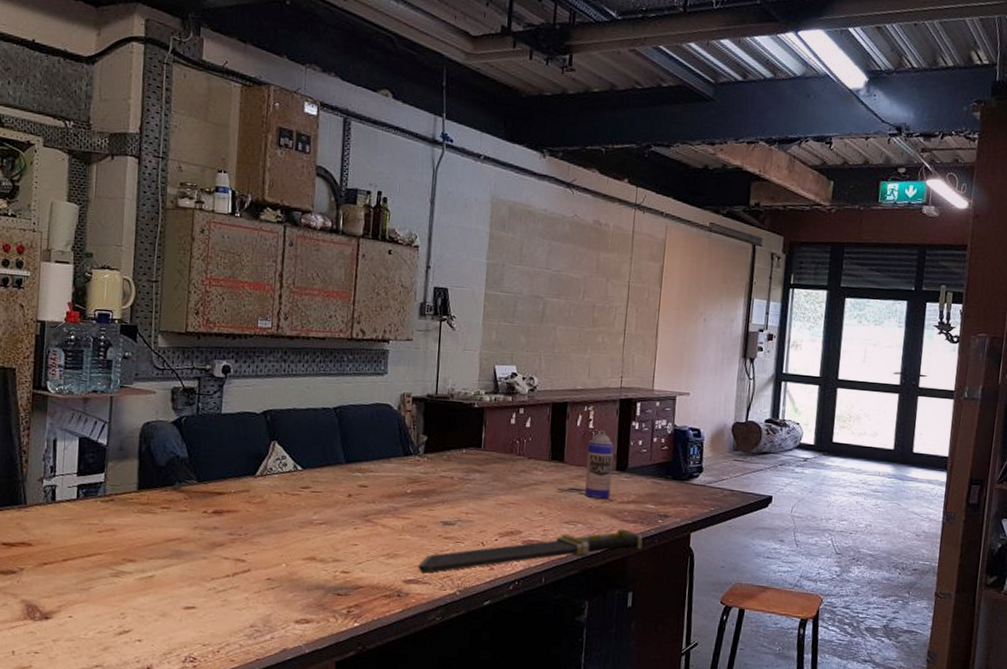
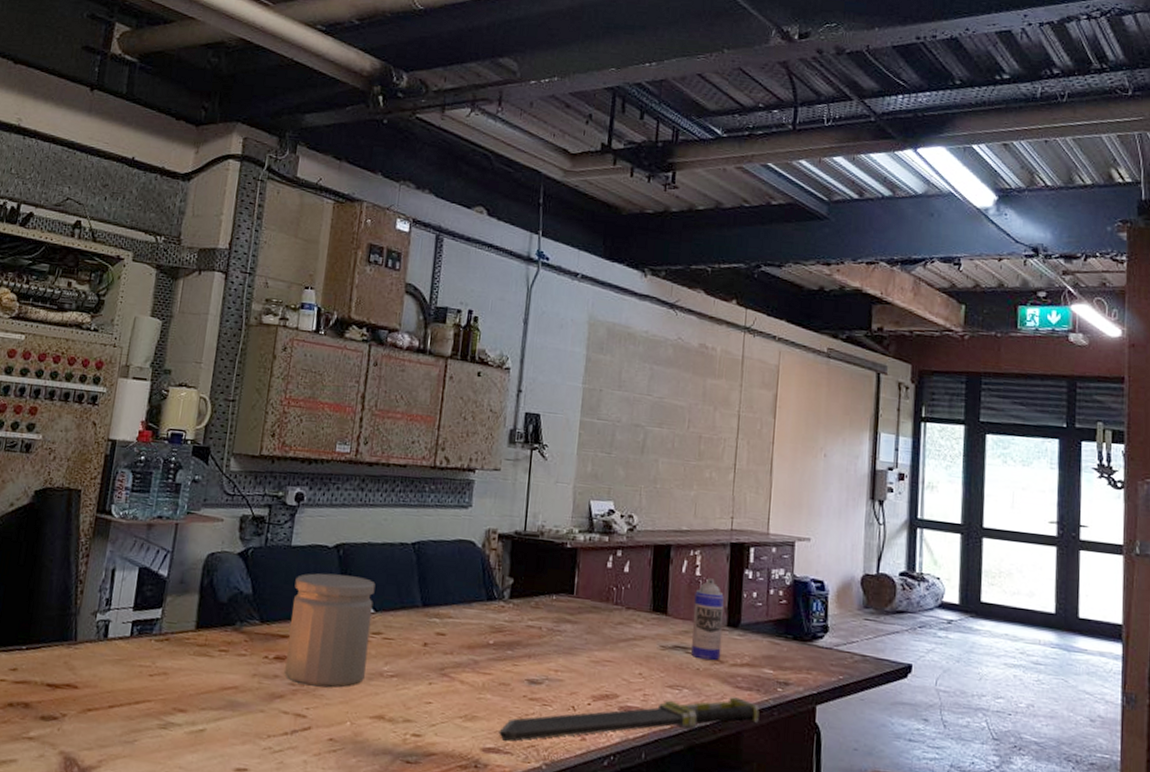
jar: none [223,437,302,535] -> present [285,573,376,687]

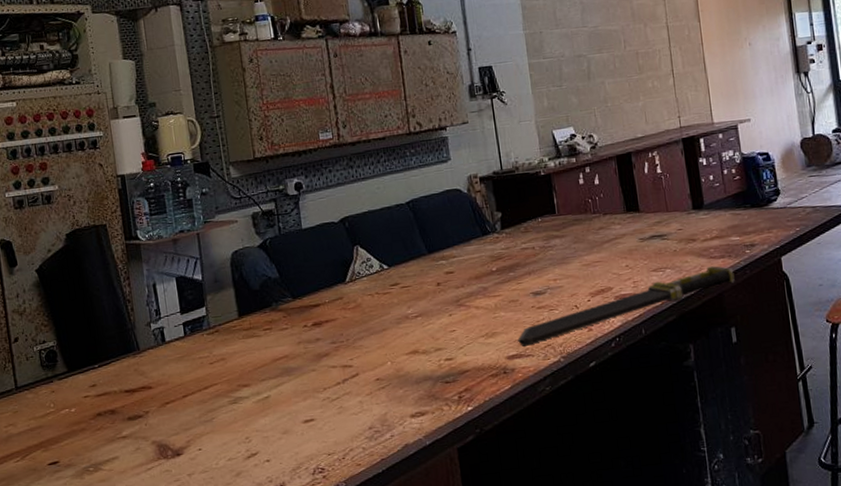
jar: present [285,573,376,687] -> none [313,241,393,341]
spray can: present [691,578,724,661] -> none [660,172,693,242]

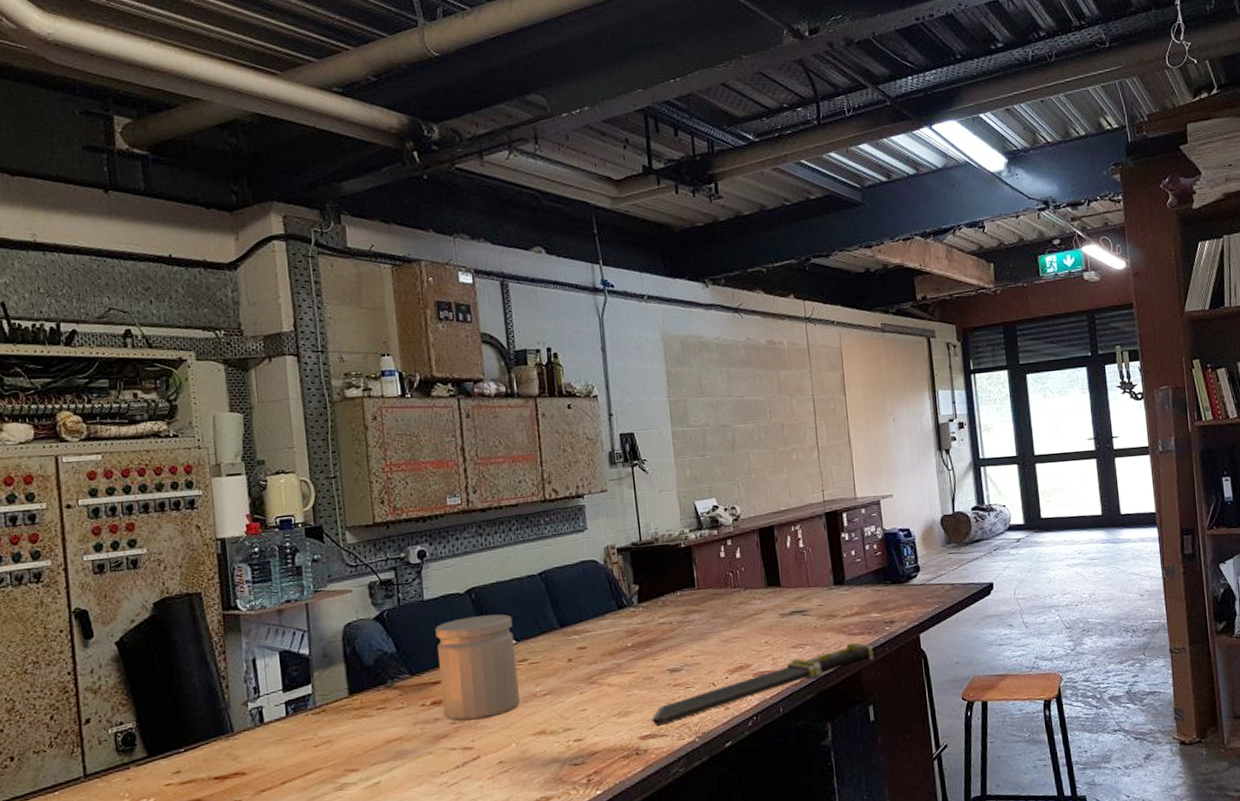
jar: none [313,241,393,341] -> present [435,614,520,721]

